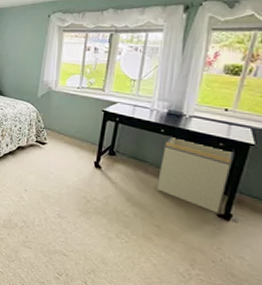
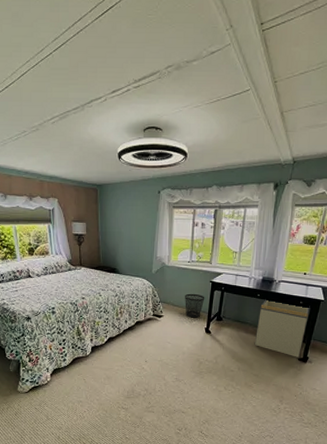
wastebasket: none [72,122,96,150] -> present [185,293,205,318]

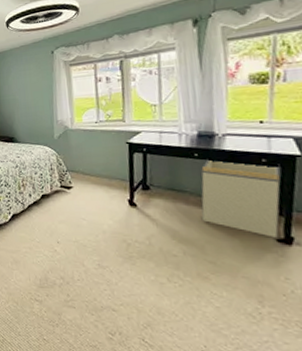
wastebasket: present [185,293,205,318] -> none [96,158,123,188]

